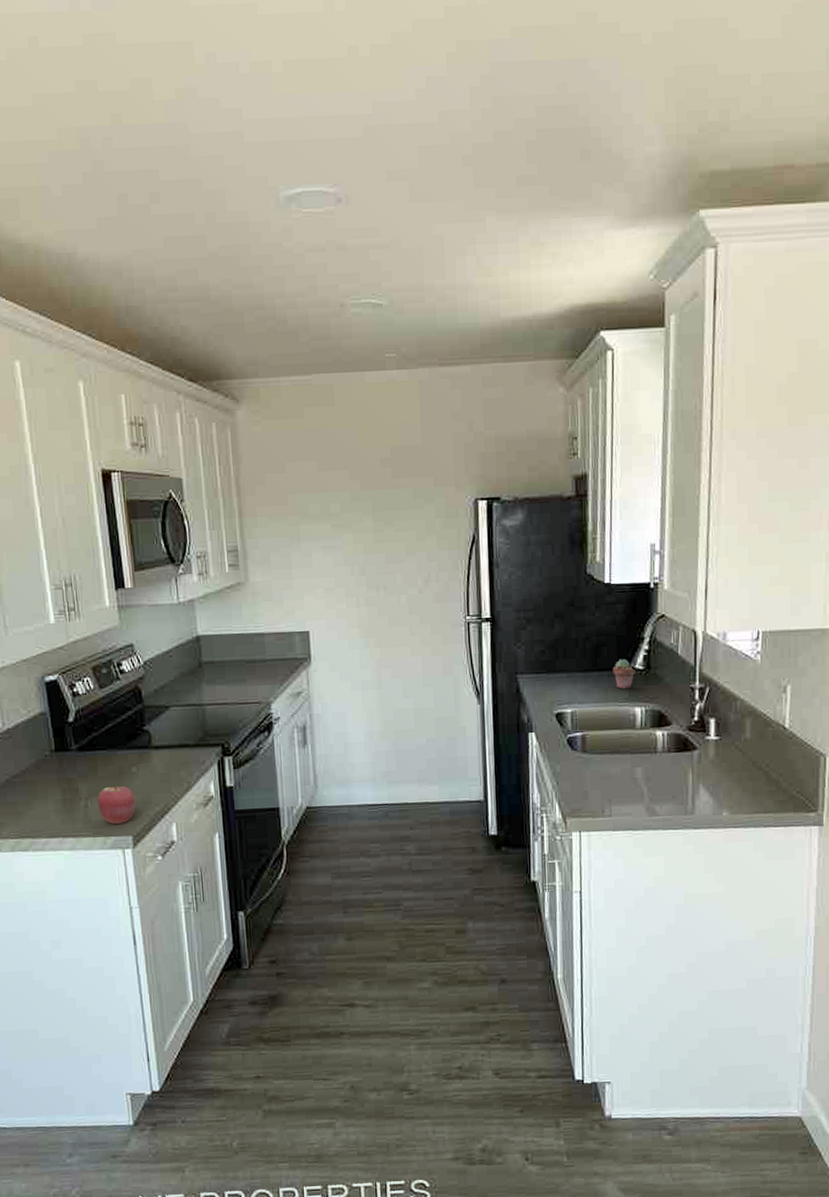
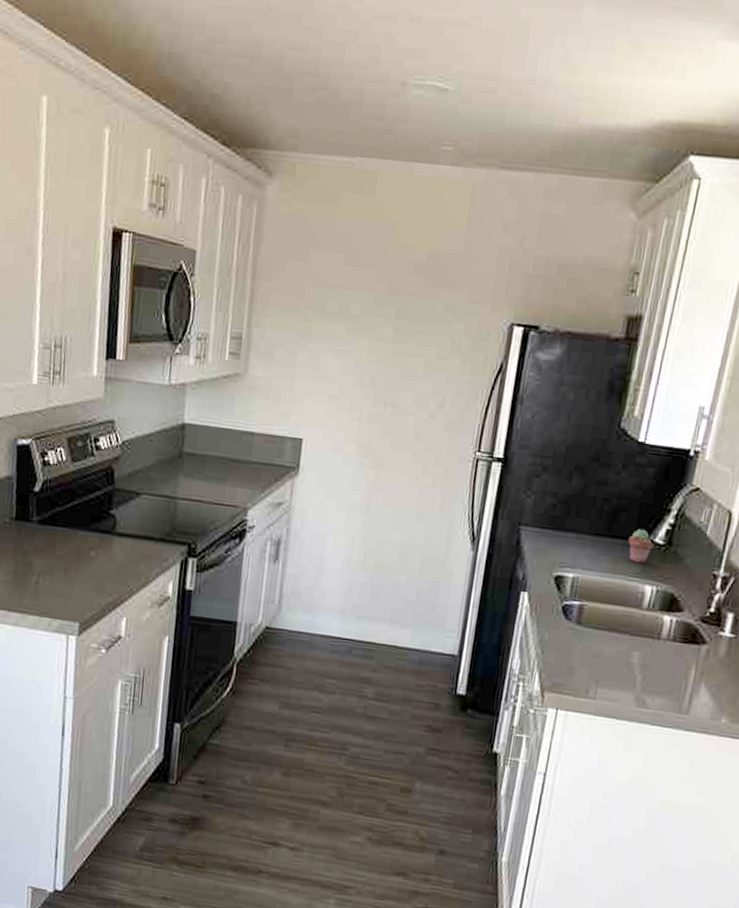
apple: present [97,785,136,824] -> none [49,567,89,608]

